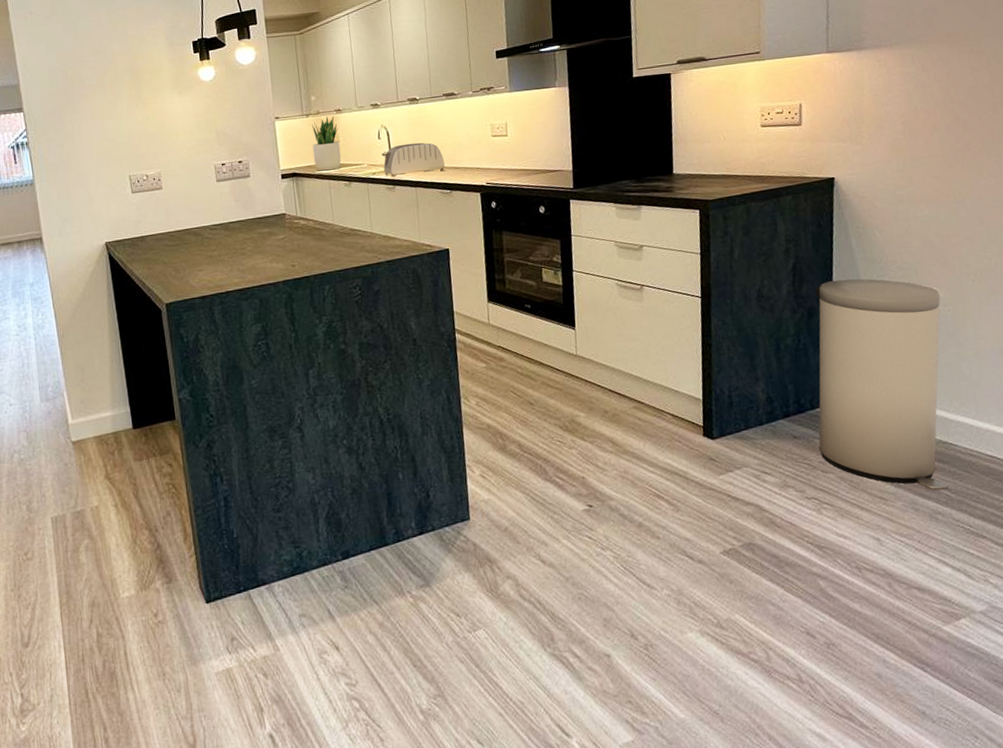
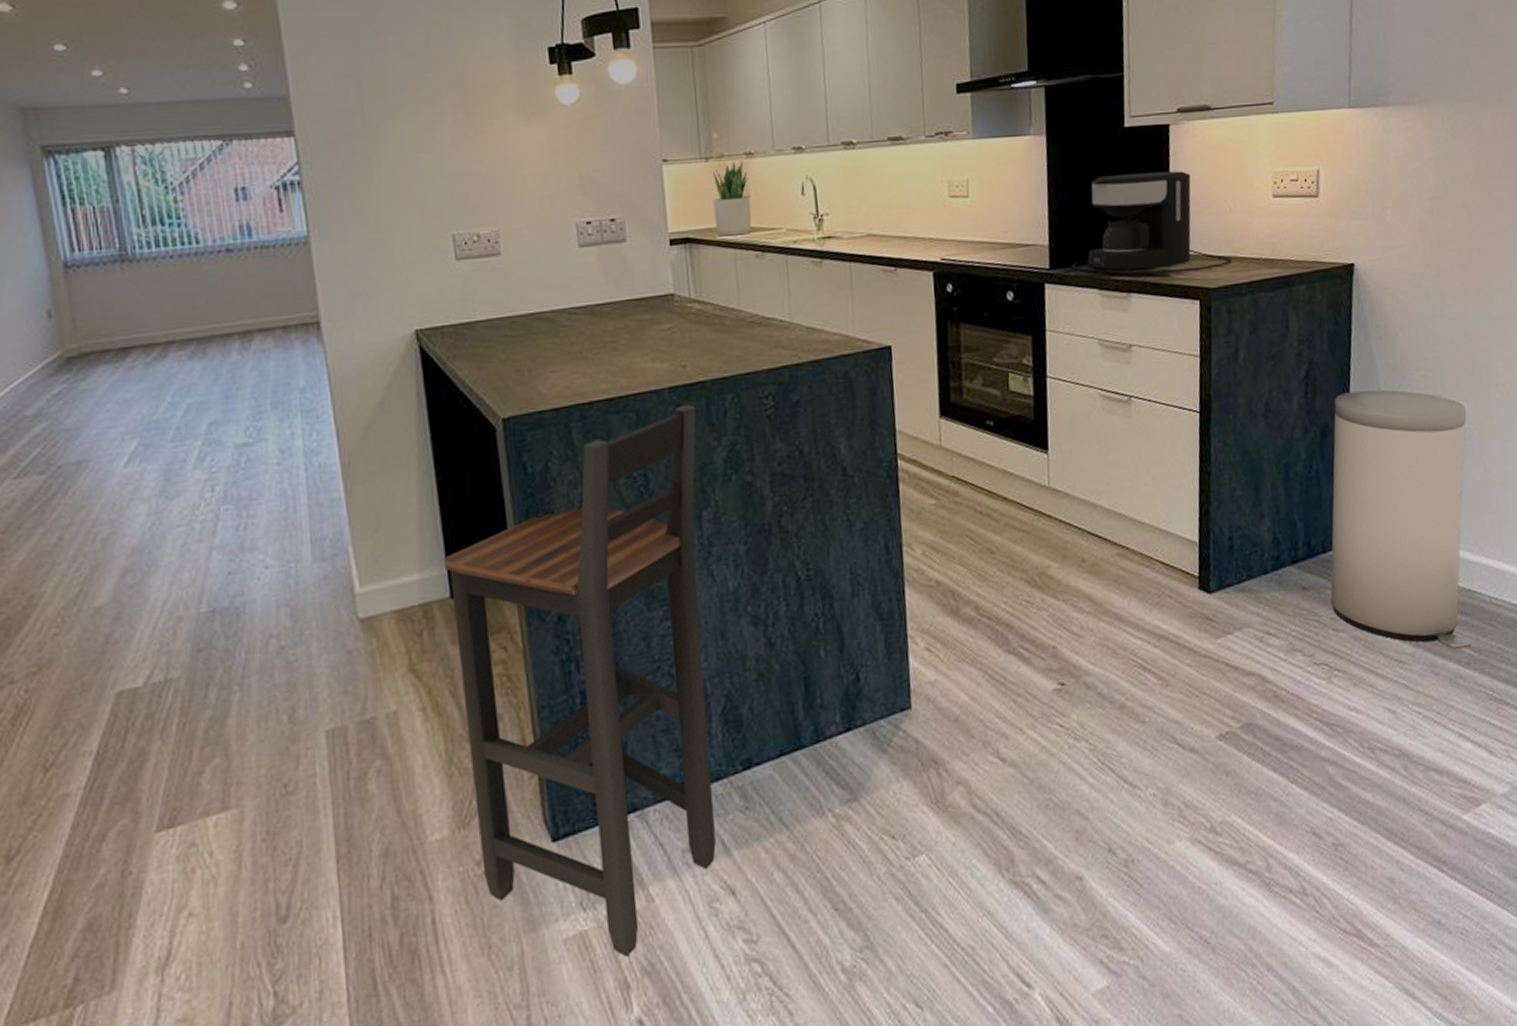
bar stool: none [127,293,324,689] -> present [443,404,716,957]
toaster: present [381,142,445,178] -> none [805,201,888,248]
coffee maker: none [591,109,726,192] -> present [1071,171,1232,275]

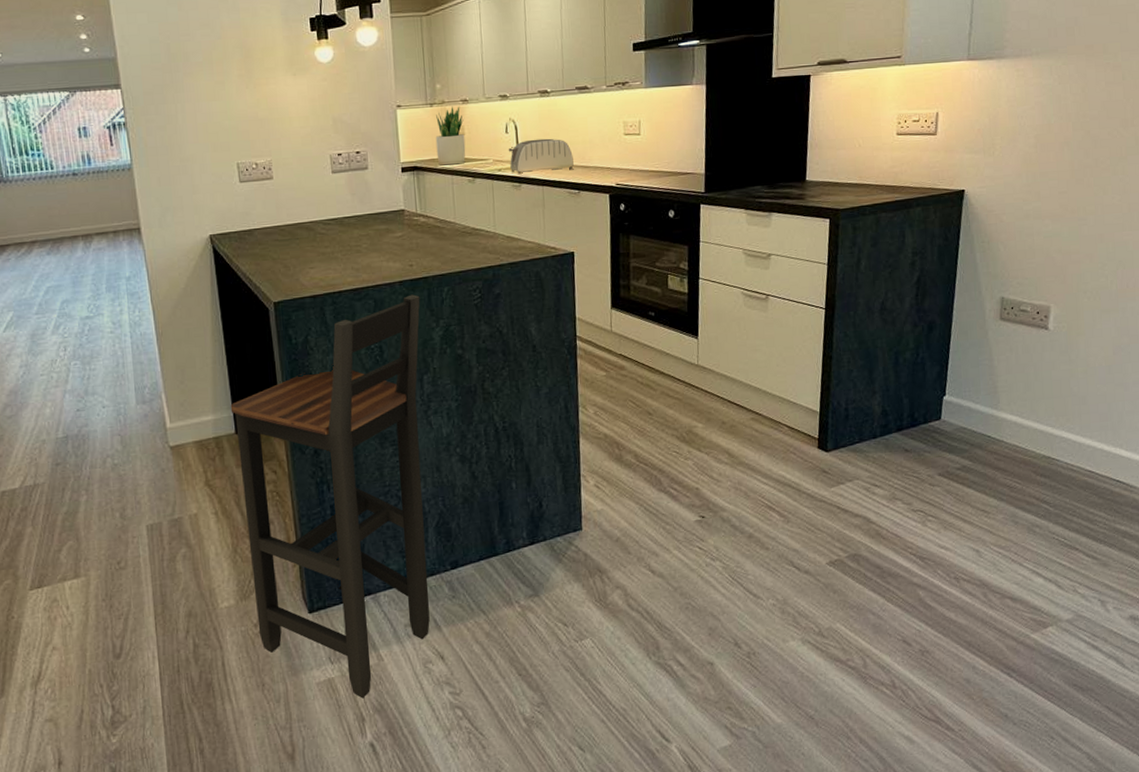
toaster: none [805,201,888,248] -> present [508,138,574,175]
coffee maker: present [1071,171,1232,275] -> none [723,113,859,198]
pedal bin: present [1330,389,1472,650] -> none [928,293,1057,504]

